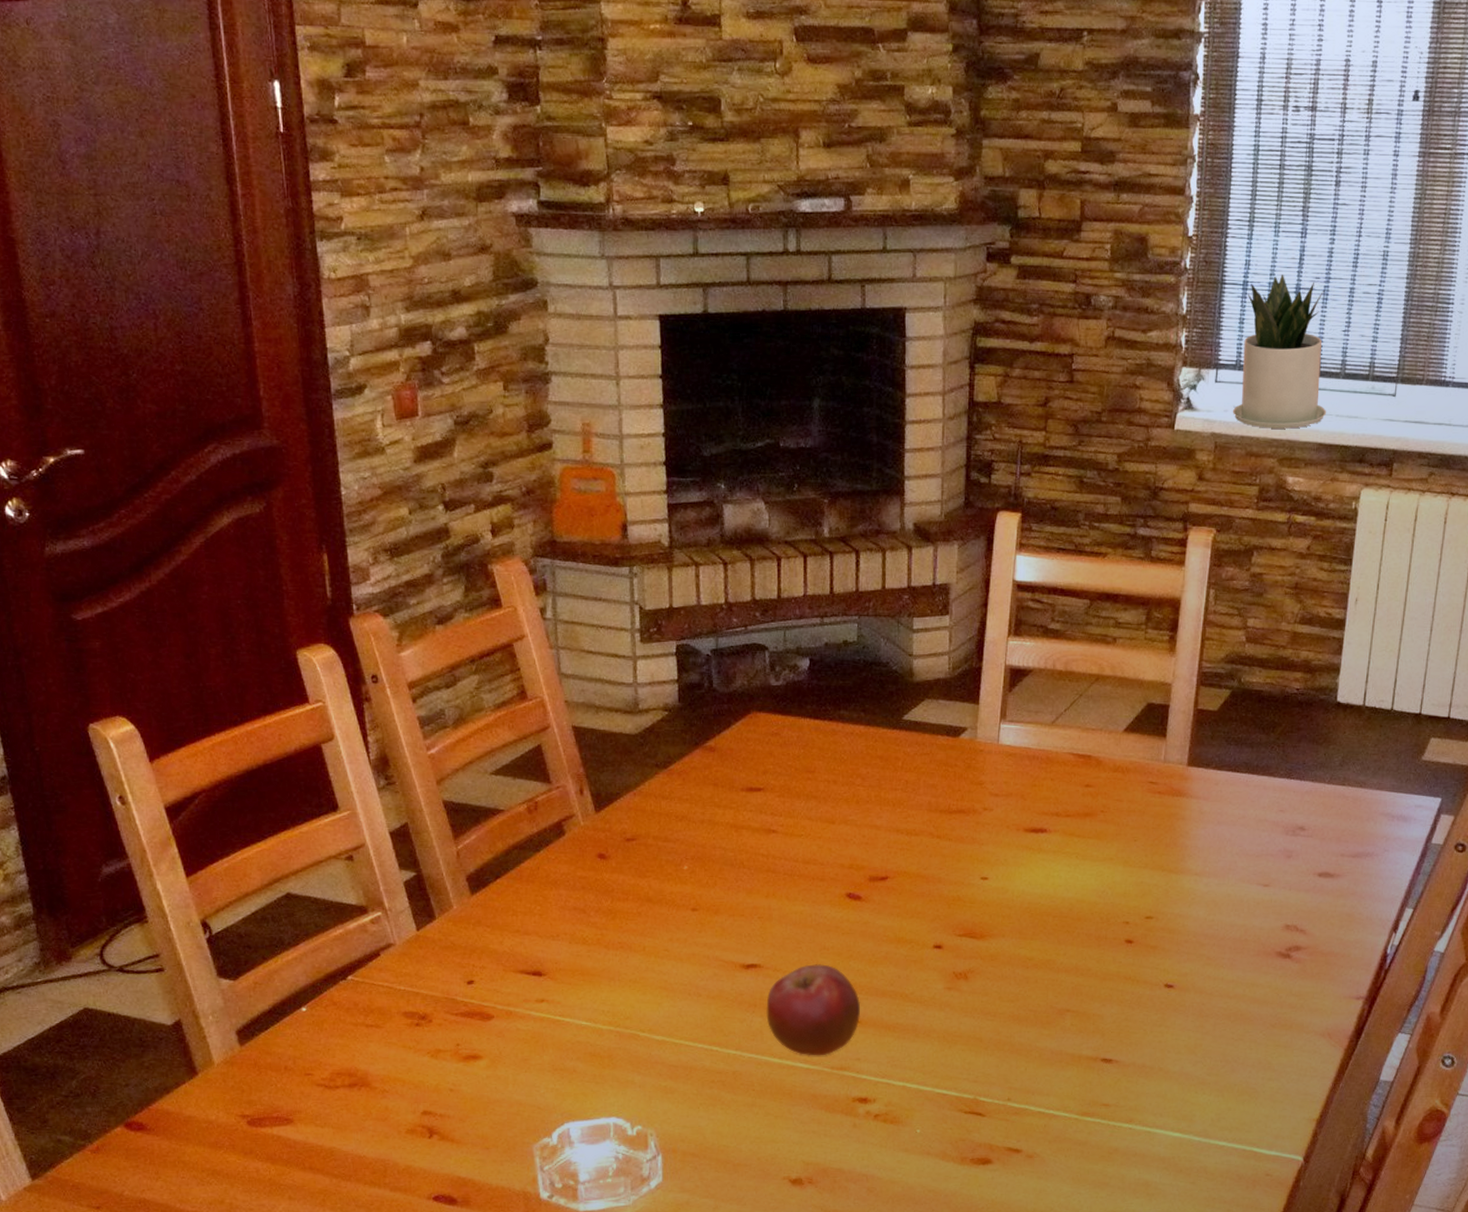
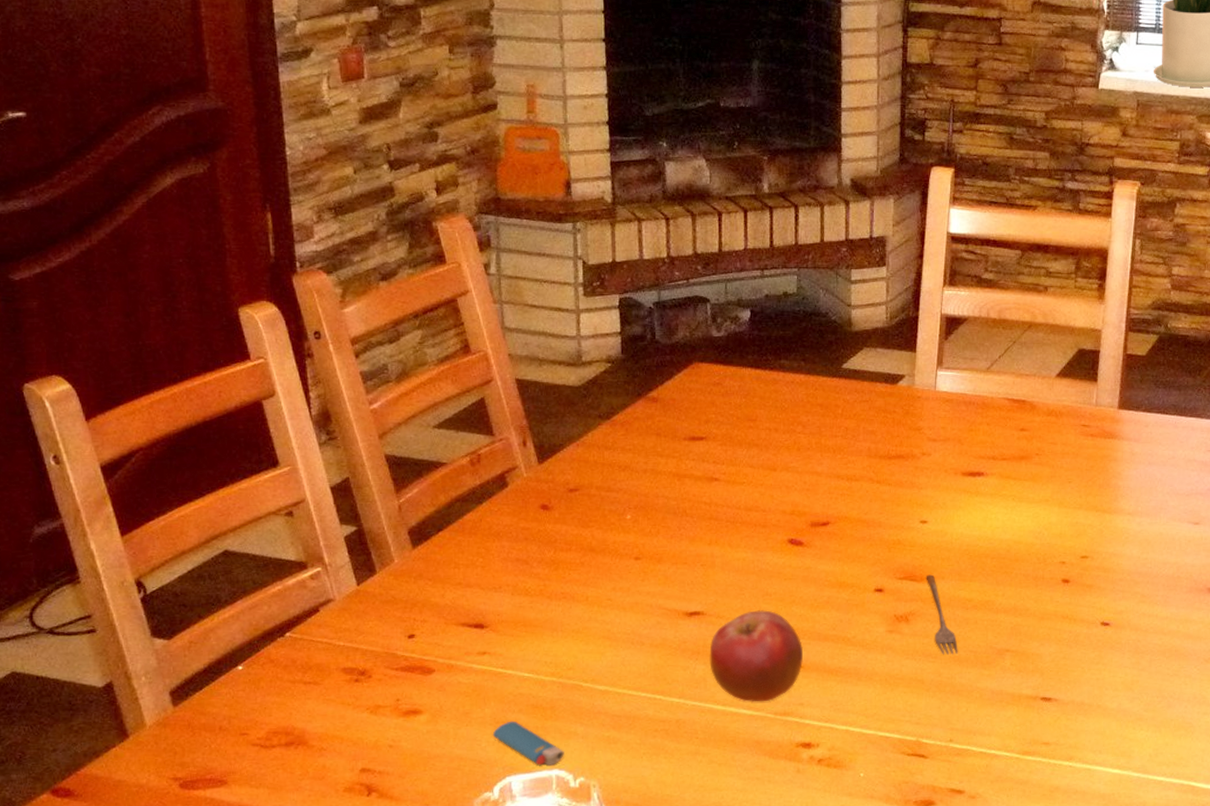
lighter: none [551,1068,622,1113] -> present [492,720,564,766]
fork: none [986,932,1017,1013] -> present [926,574,958,655]

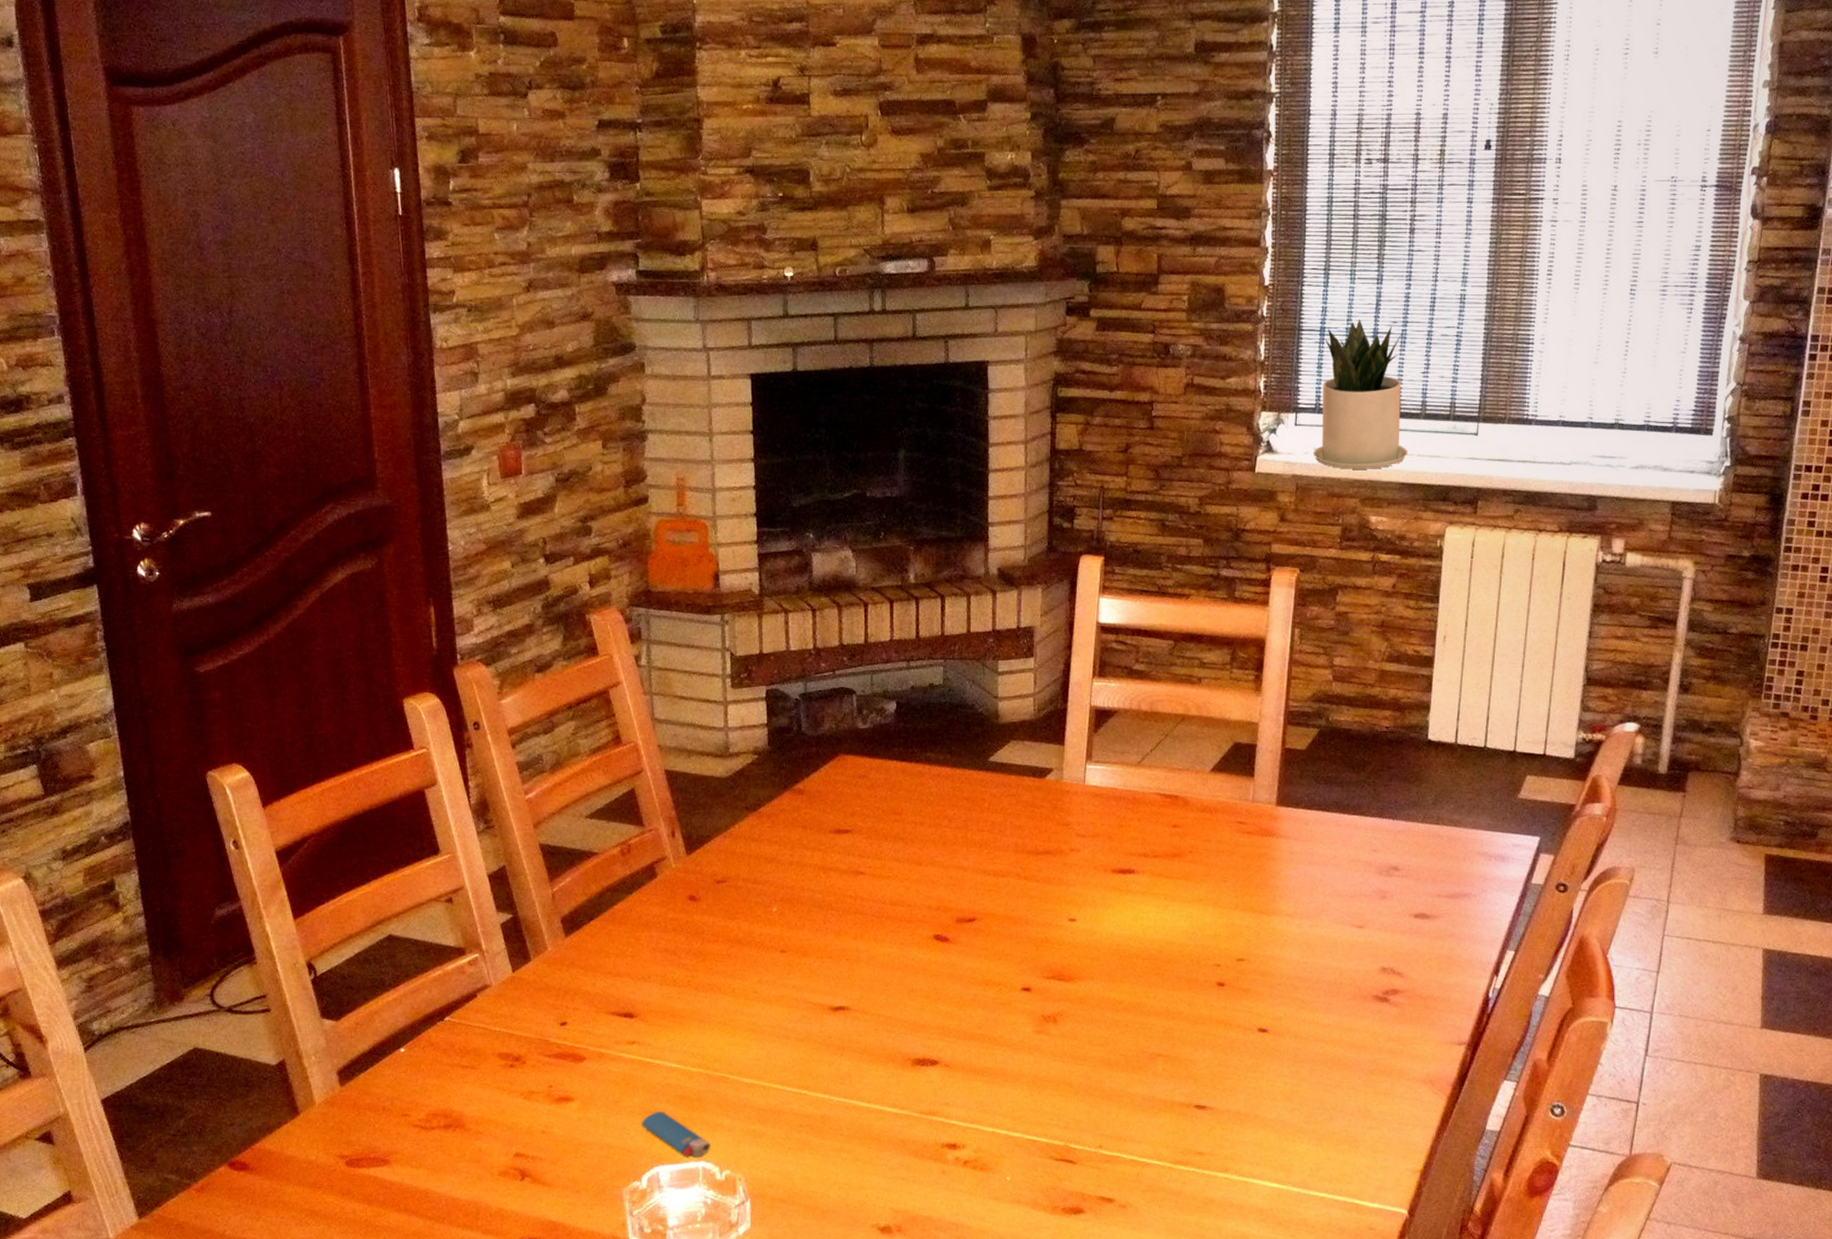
fruit: present [709,610,803,702] -> none [854,1007,948,1100]
fork: present [926,574,958,655] -> none [1074,974,1108,1058]

